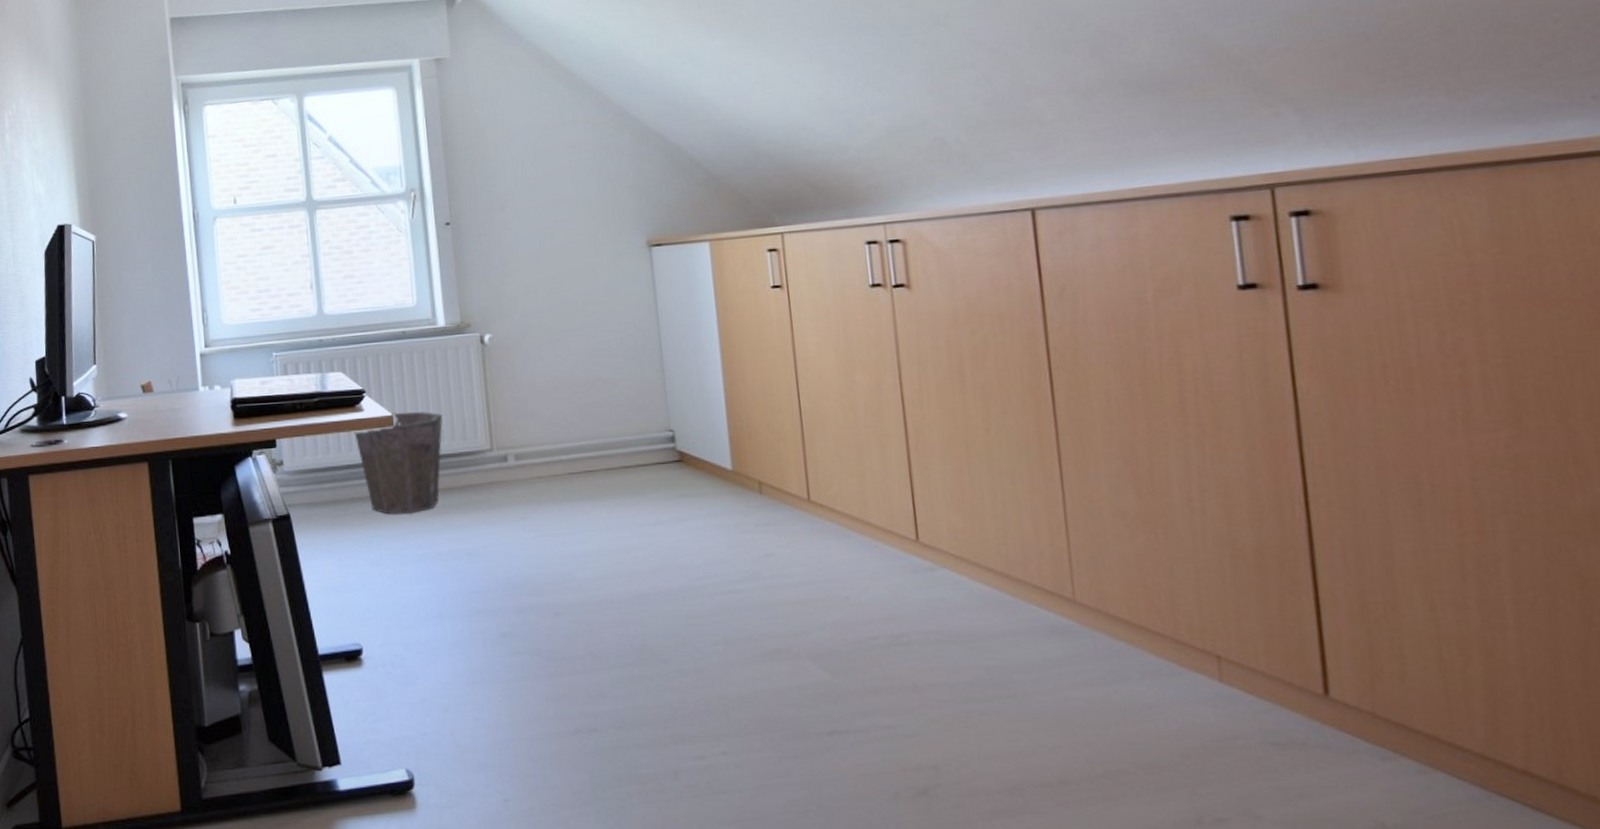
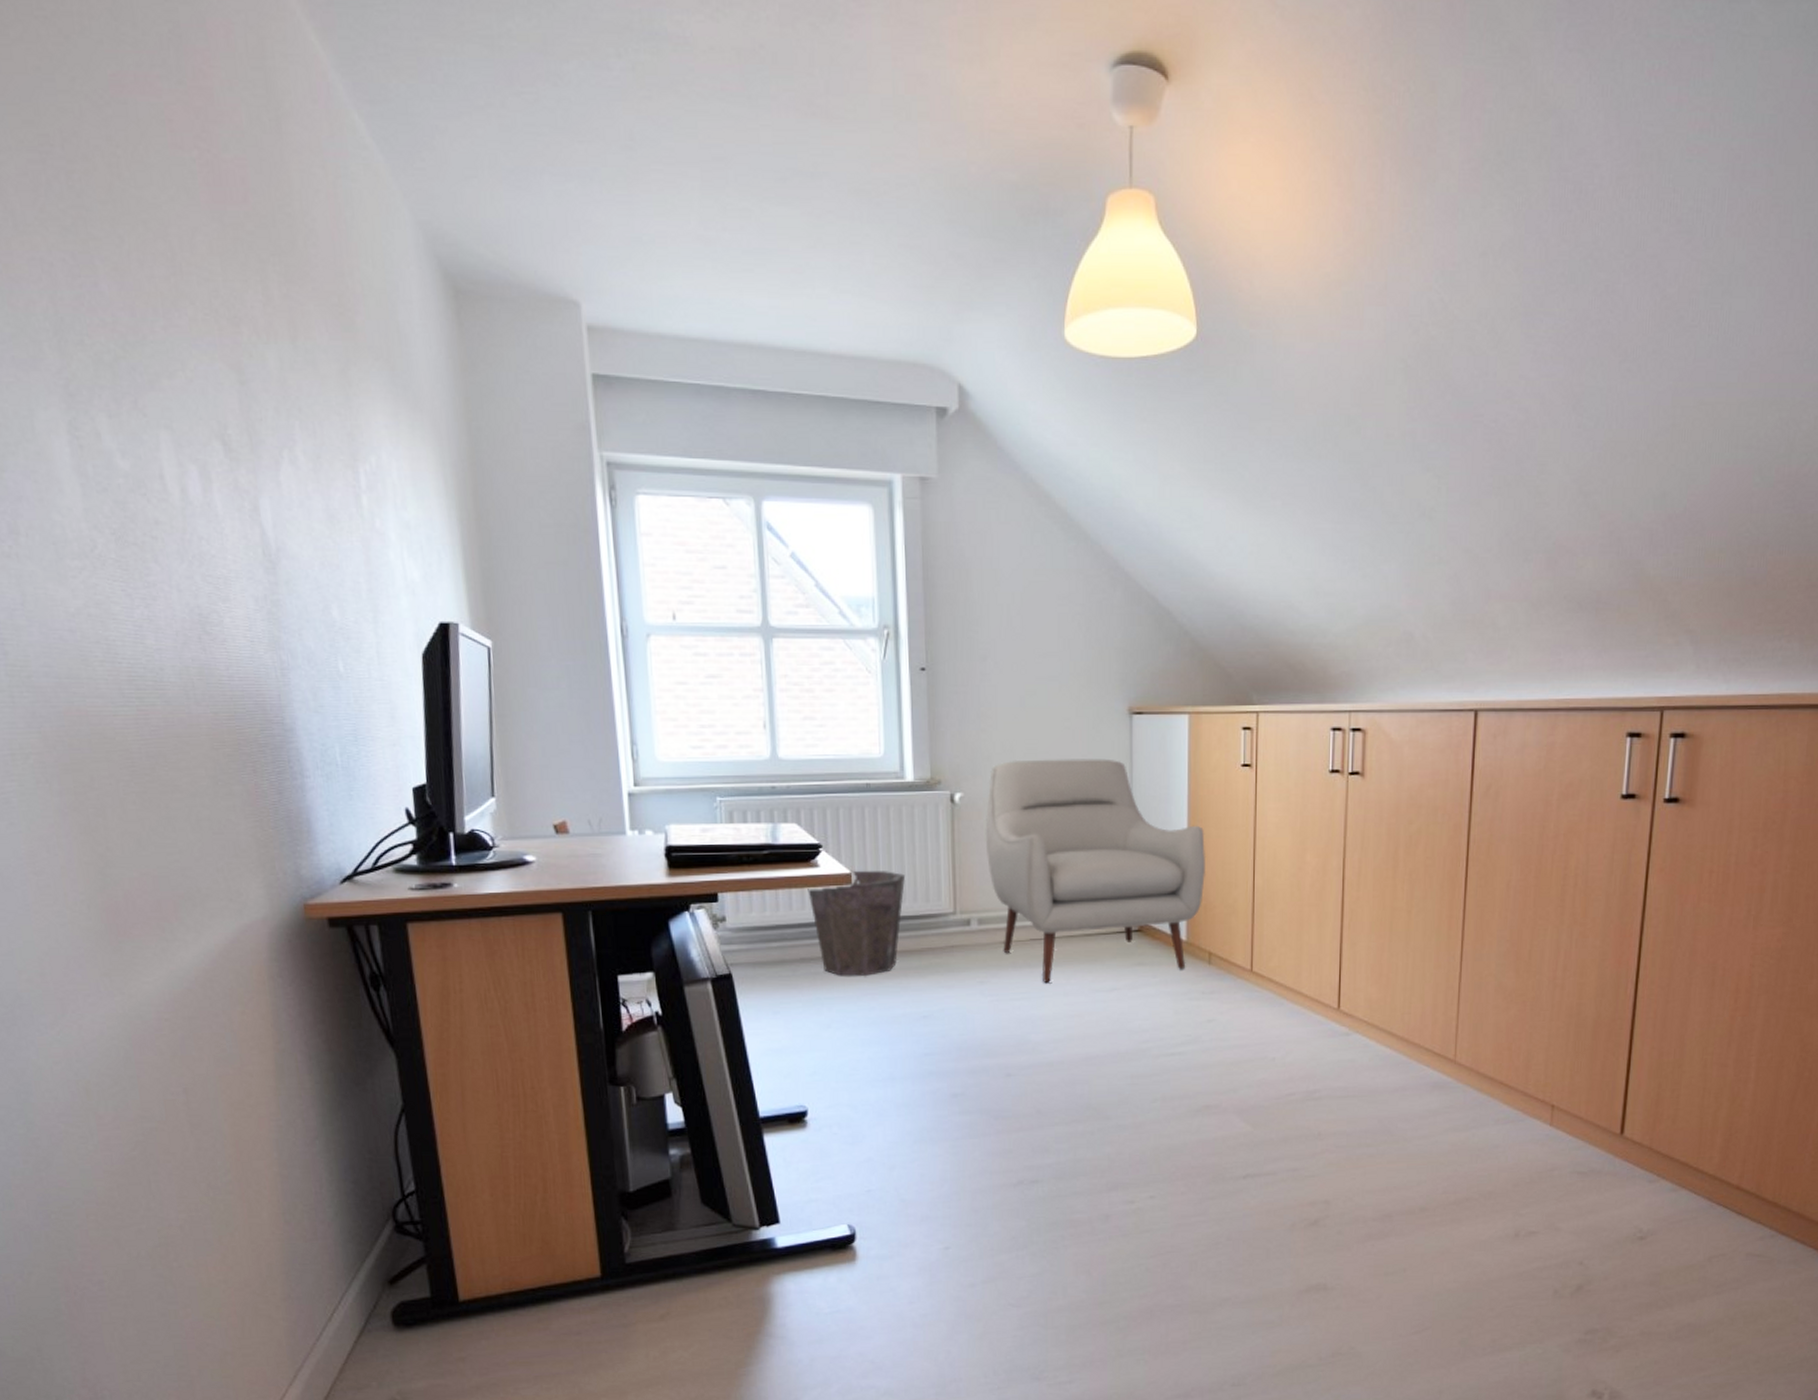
chair: none [515,291,746,517] -> present [985,758,1206,983]

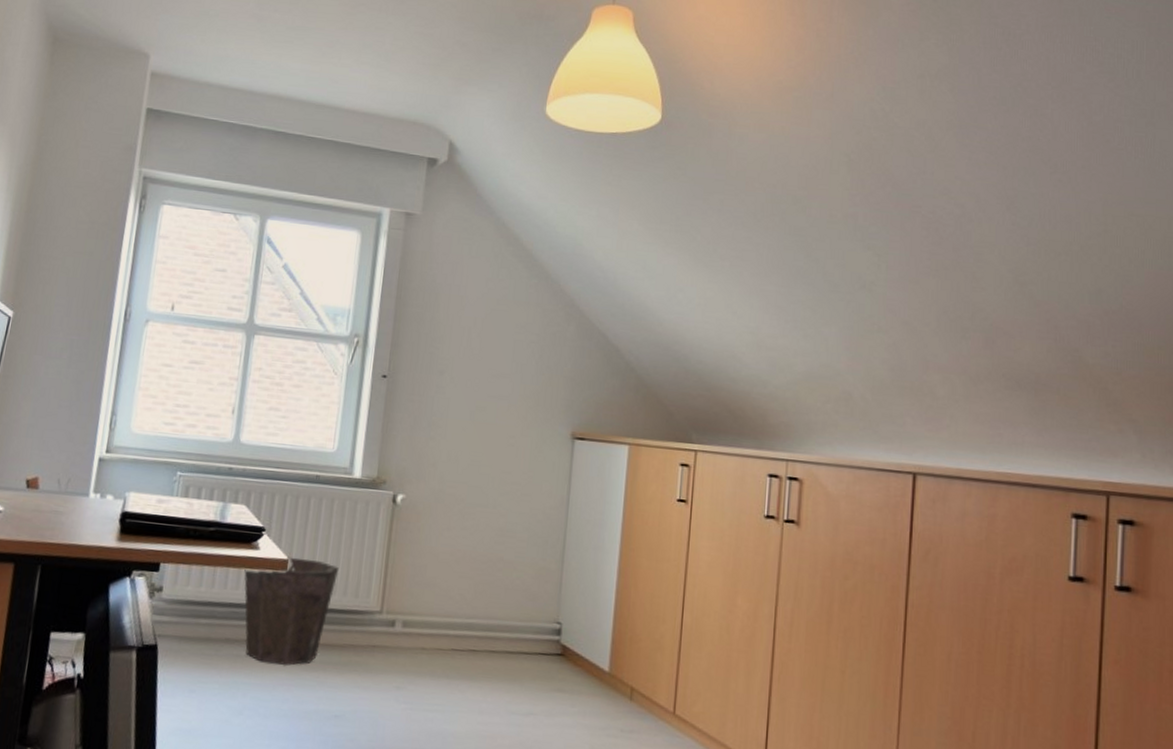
chair: present [985,758,1206,983] -> none [419,469,636,703]

